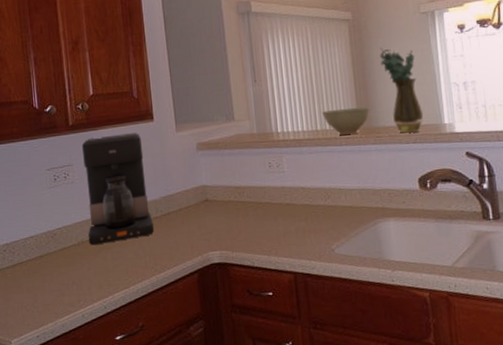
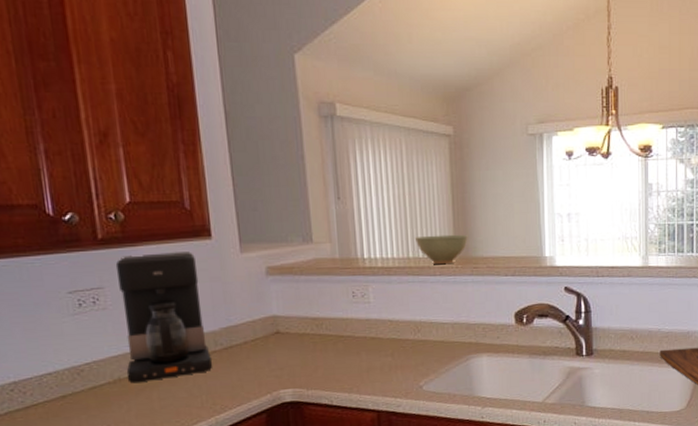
vase: present [380,47,424,134] -> none [482,170,525,266]

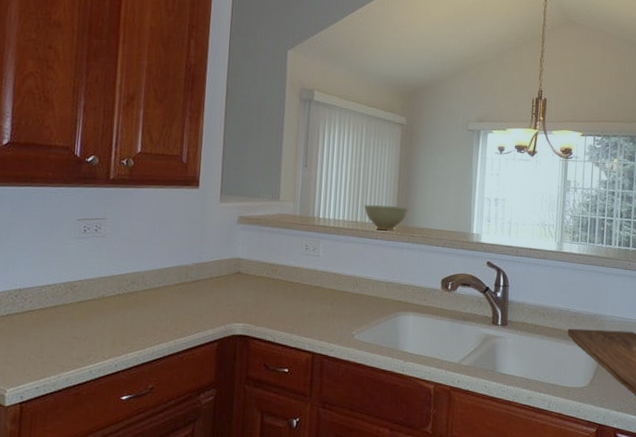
coffee maker: present [115,252,212,382] -> none [109,194,183,302]

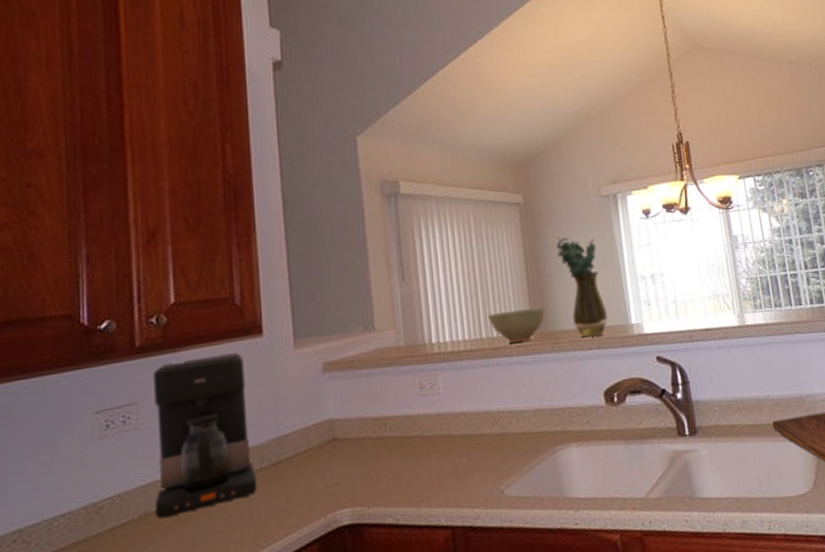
coffee maker: none [109,194,183,302] -> present [152,353,256,518]
vase: none [425,155,456,238] -> present [556,236,608,338]

